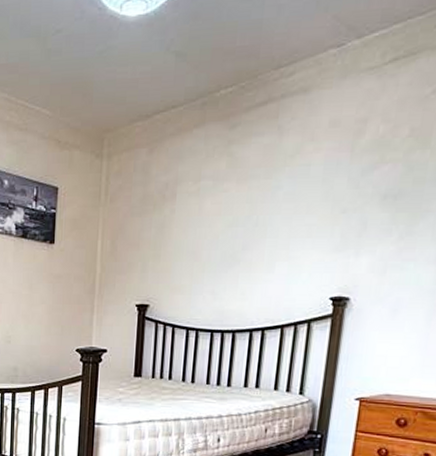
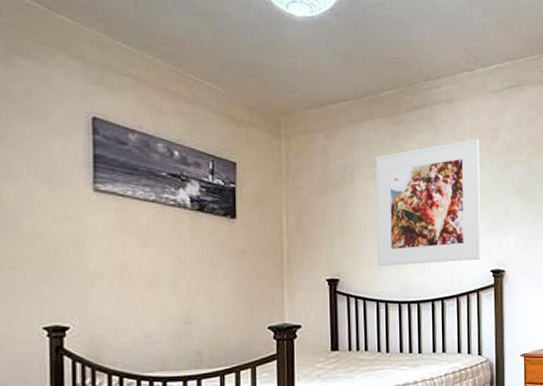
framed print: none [192,134,338,291] -> present [376,138,481,266]

